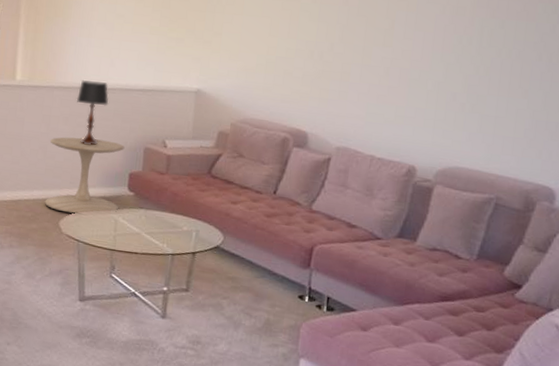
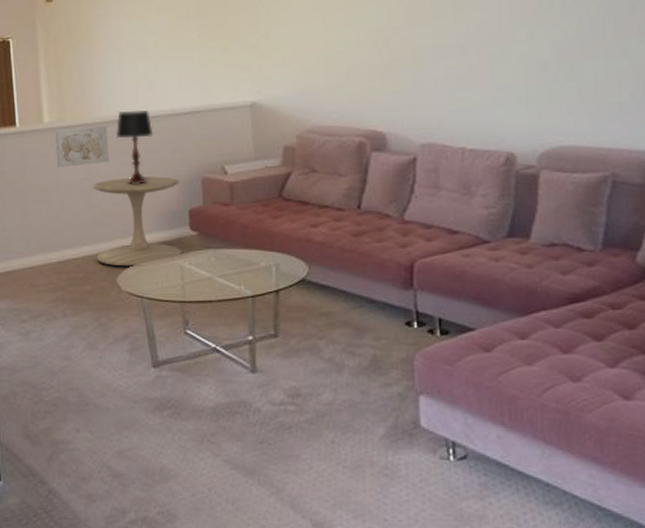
wall art: none [22,88,70,122] -> present [55,125,109,167]

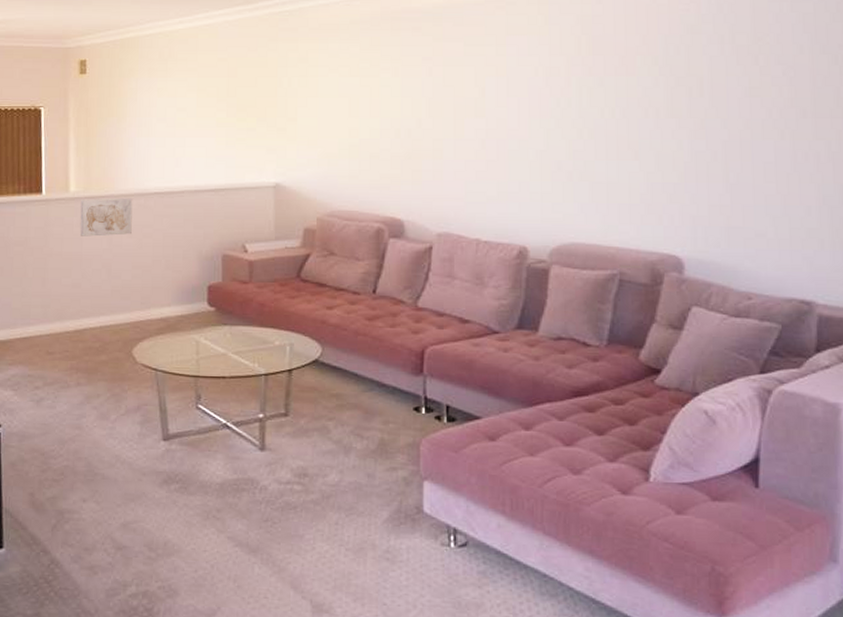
side table: present [93,176,183,267] -> none [113,250,200,339]
table lamp: present [115,110,154,184] -> none [140,185,177,257]

